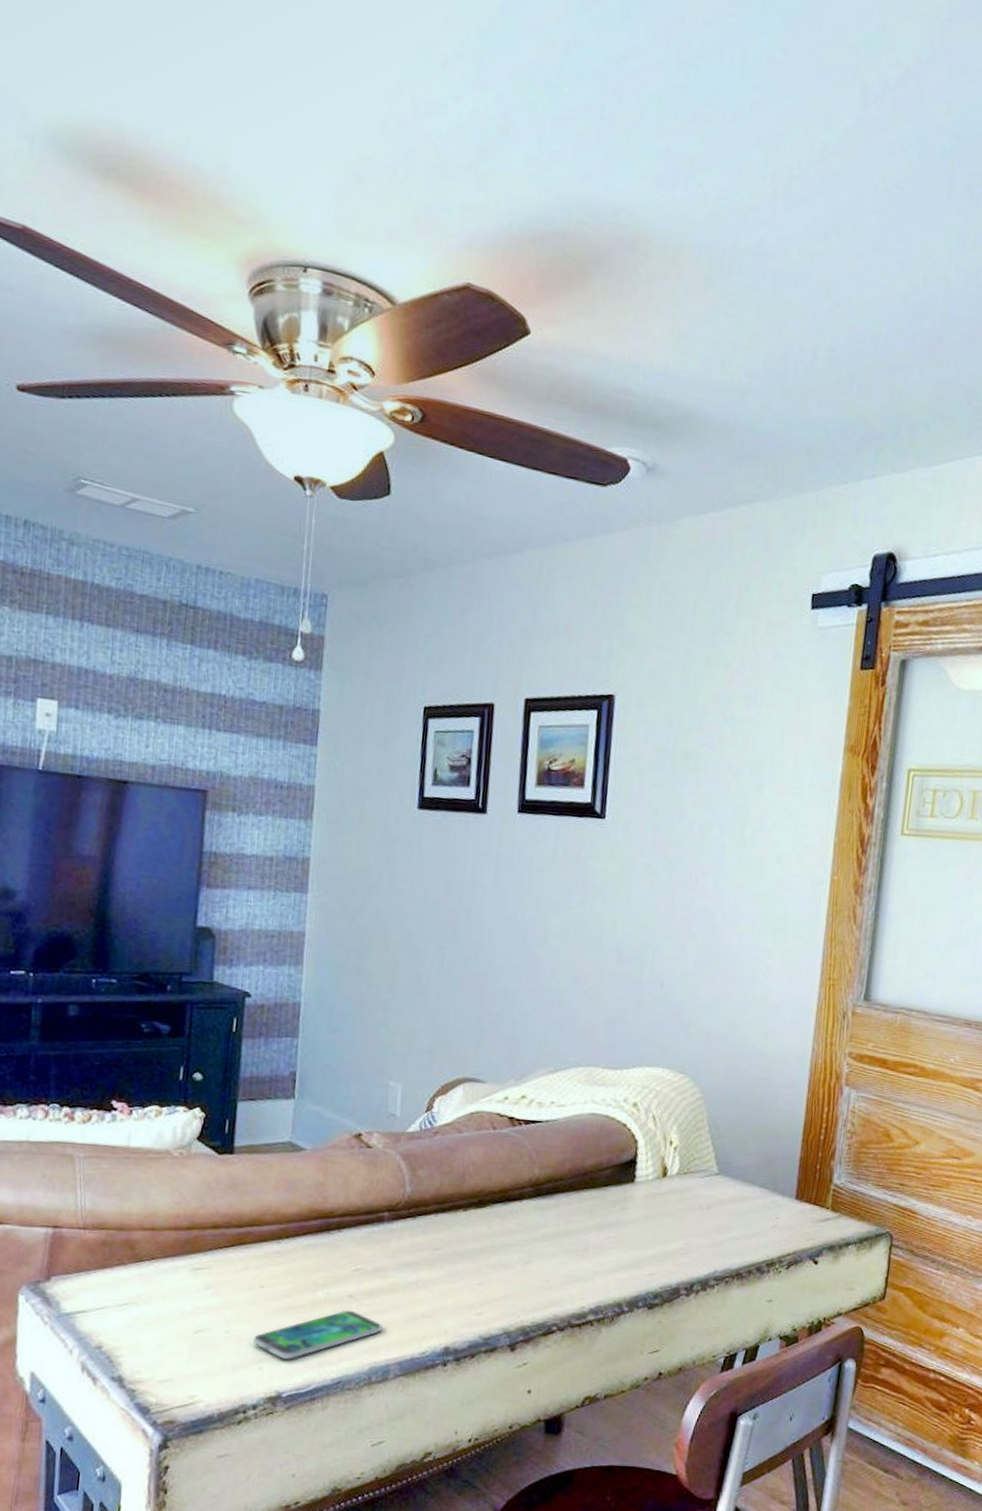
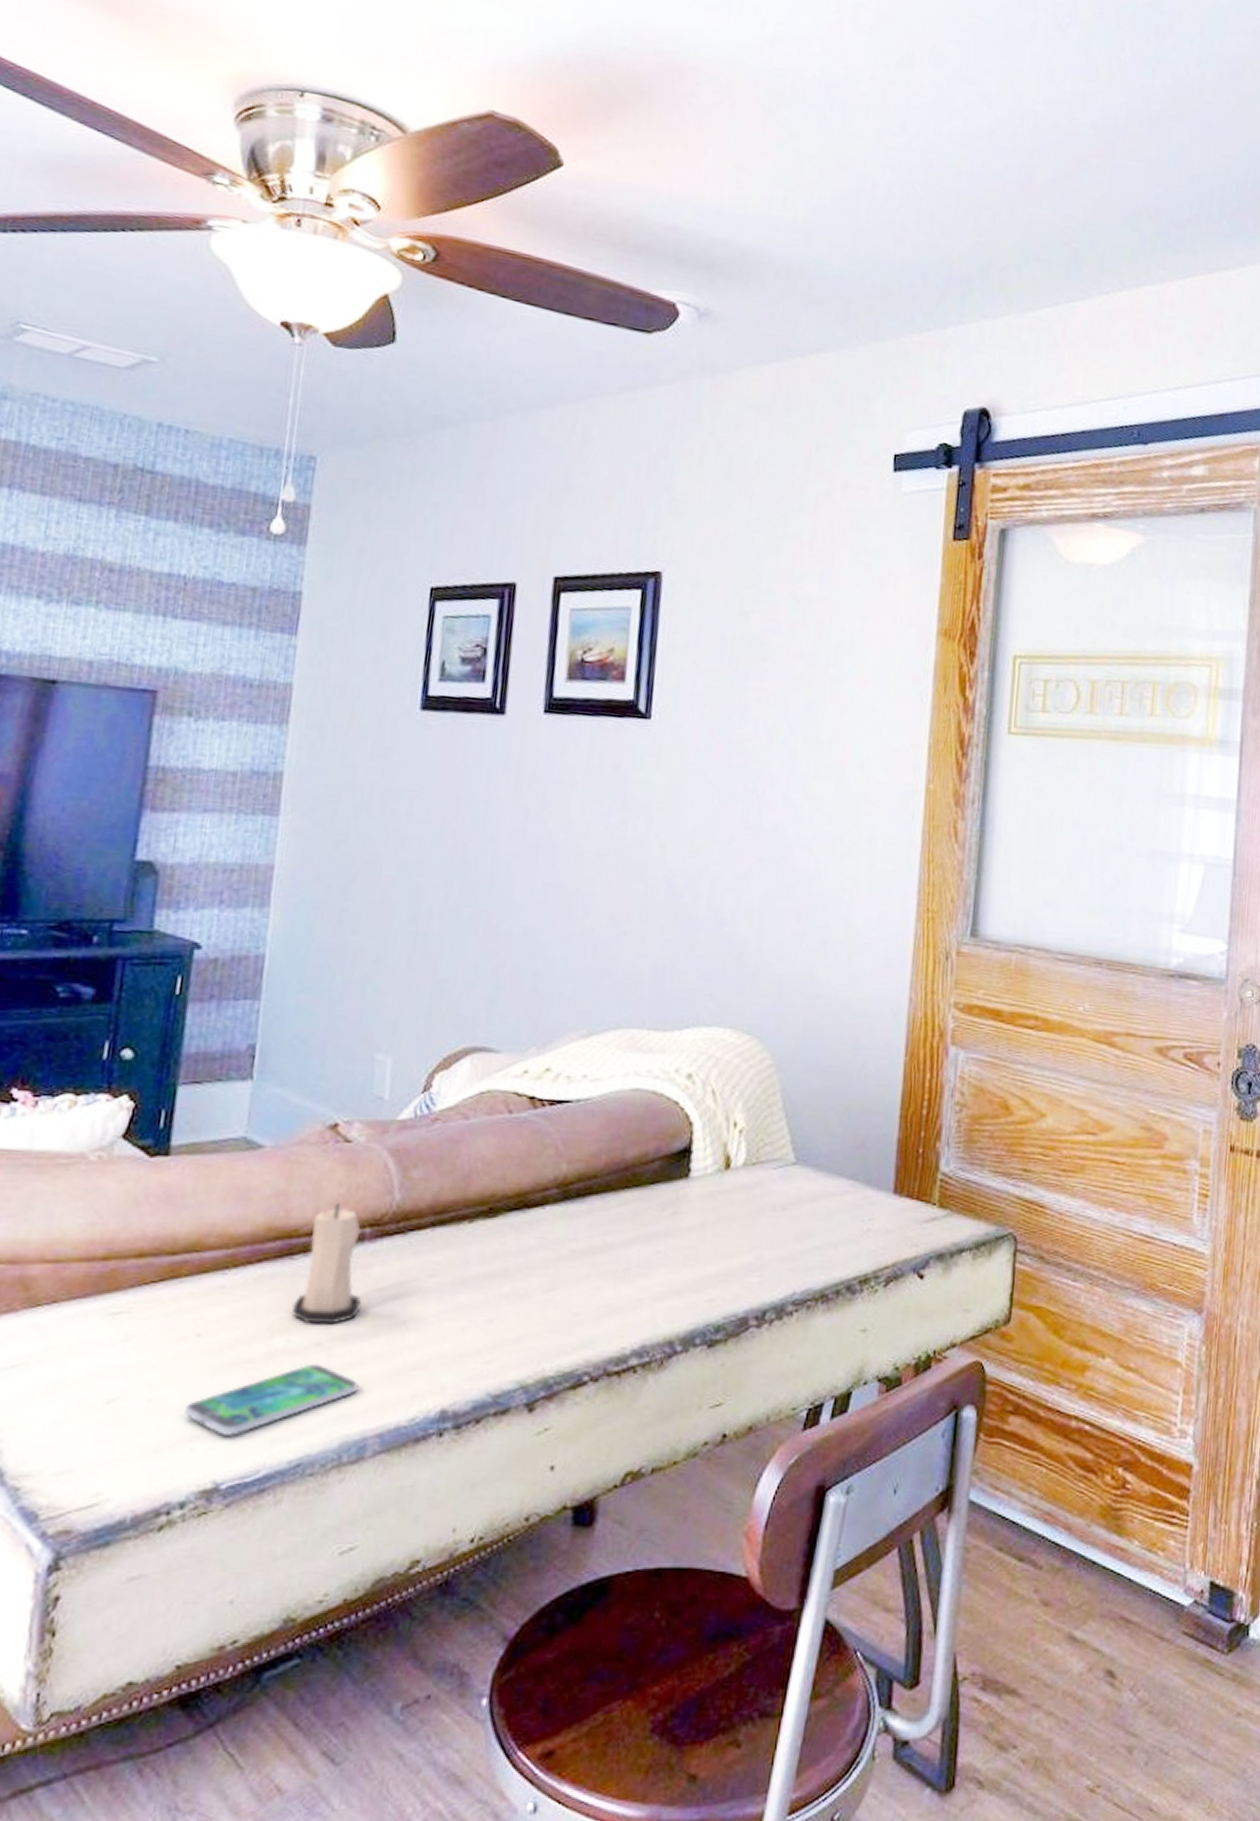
candle: none [330,1193,382,1282] -> present [291,1203,361,1325]

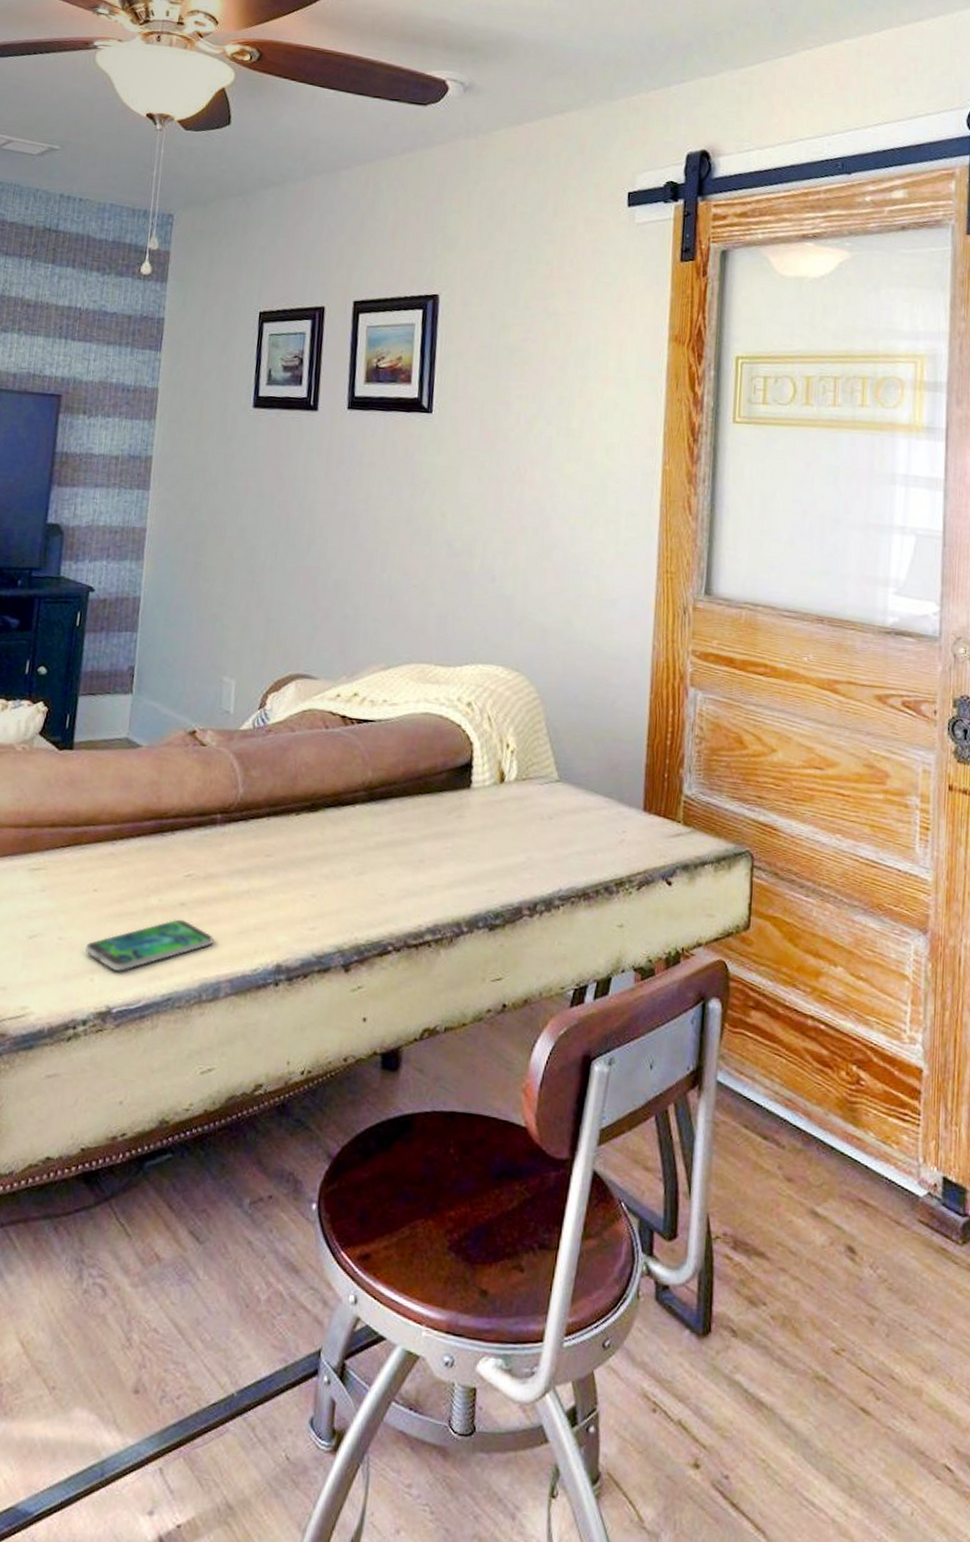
candle: present [291,1203,361,1325] -> none [163,793,214,889]

